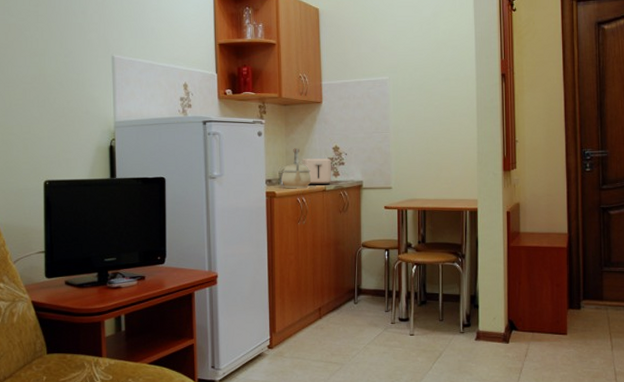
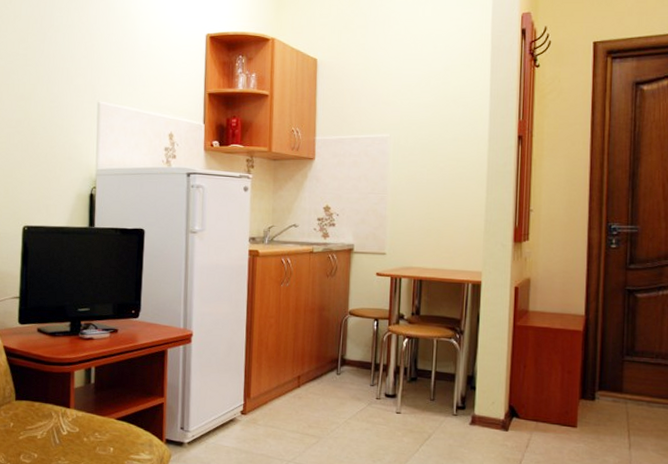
kettle: present [281,148,312,189] -> none [266,206,299,249]
toaster: present [302,158,332,185] -> none [289,217,322,247]

